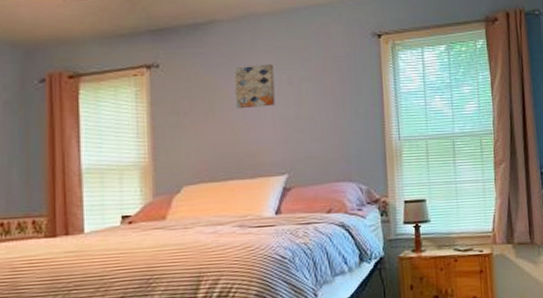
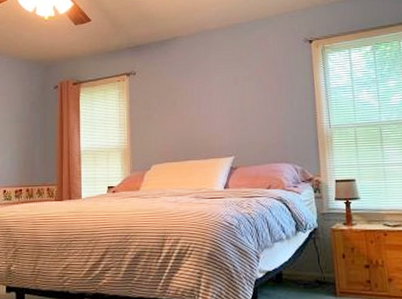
wall art: present [234,64,275,109] -> none [191,69,224,105]

